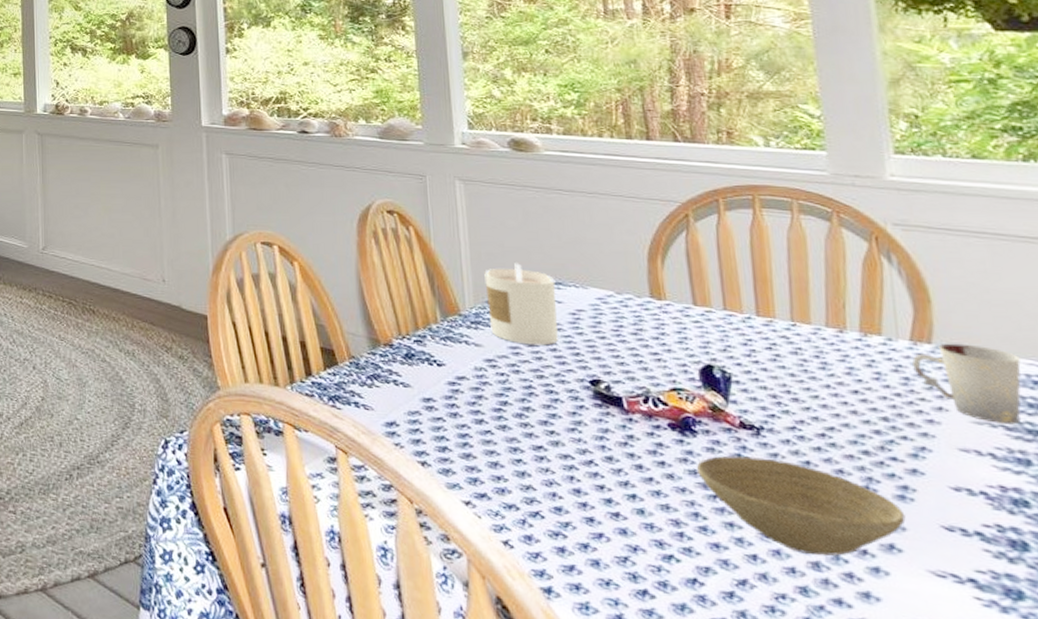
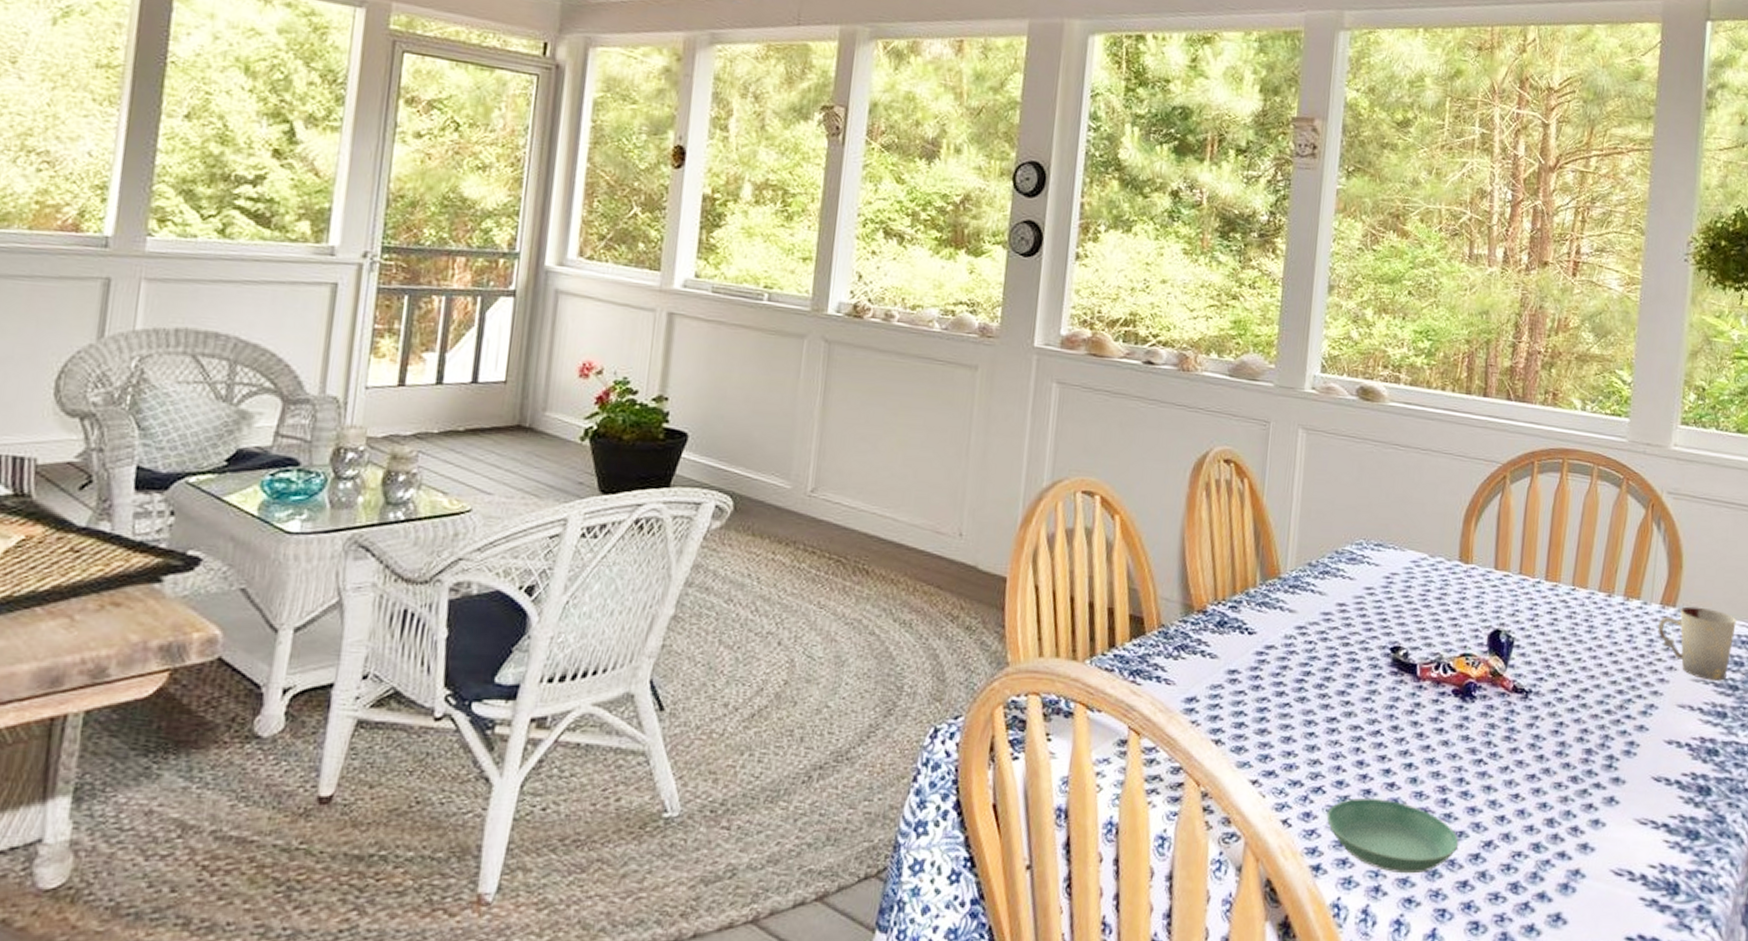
candle: present [484,263,558,346] -> none [1307,522,1377,611]
saucer: none [549,525,707,606] -> present [1326,798,1459,874]
bowl: present [696,455,906,557] -> none [1468,719,1627,813]

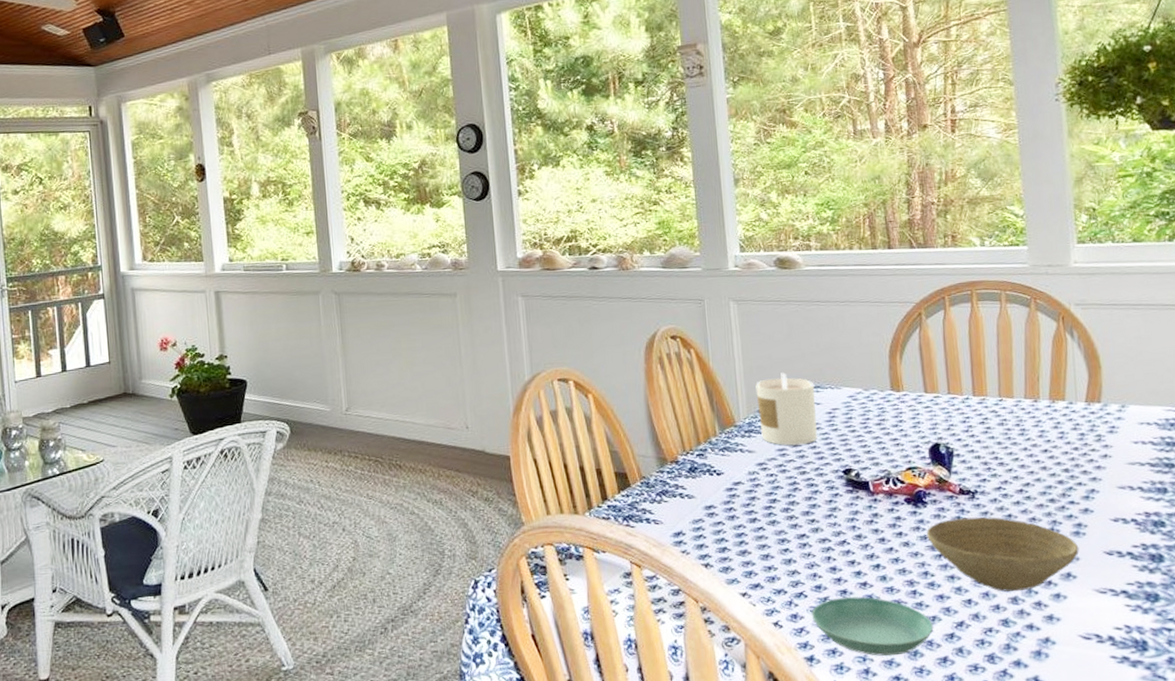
candle: none [1307,522,1377,611] -> present [755,372,817,446]
bowl: none [1468,719,1627,813] -> present [926,516,1079,592]
cup: present [1658,606,1737,681] -> none [1087,399,1162,462]

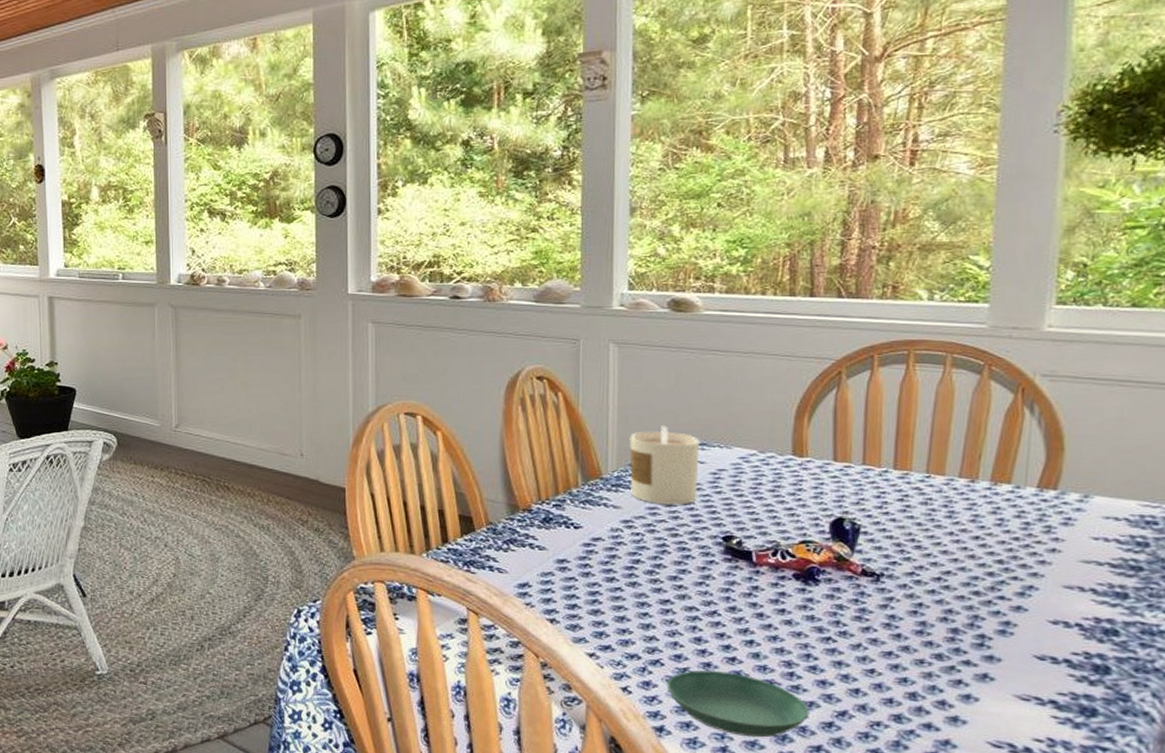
bowl: present [926,516,1079,592] -> none [814,601,1003,687]

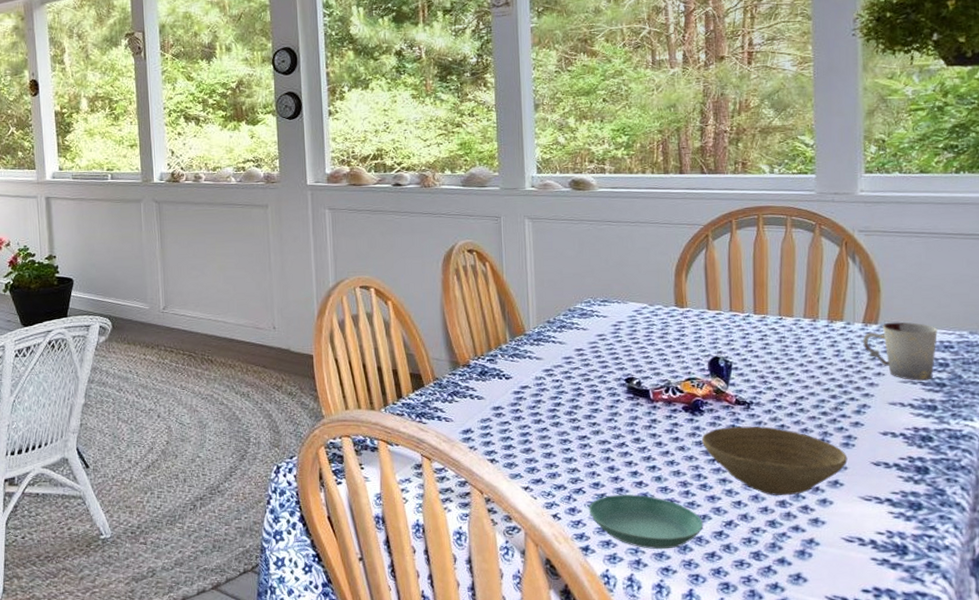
candle: present [629,425,700,505] -> none [546,287,603,354]
bowl: none [814,601,1003,687] -> present [701,426,848,496]
cup: none [1035,488,1138,562] -> present [863,322,937,381]

